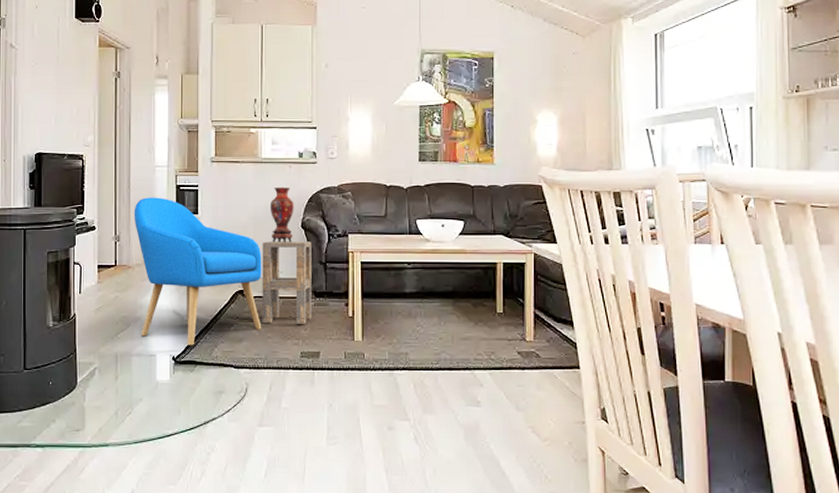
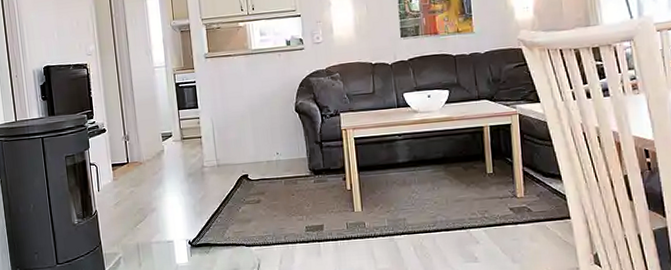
armchair: present [134,197,262,346] -> none [139,96,268,230]
side table: present [262,241,312,324] -> none [260,123,313,204]
vase: present [271,186,294,243] -> none [264,74,288,128]

